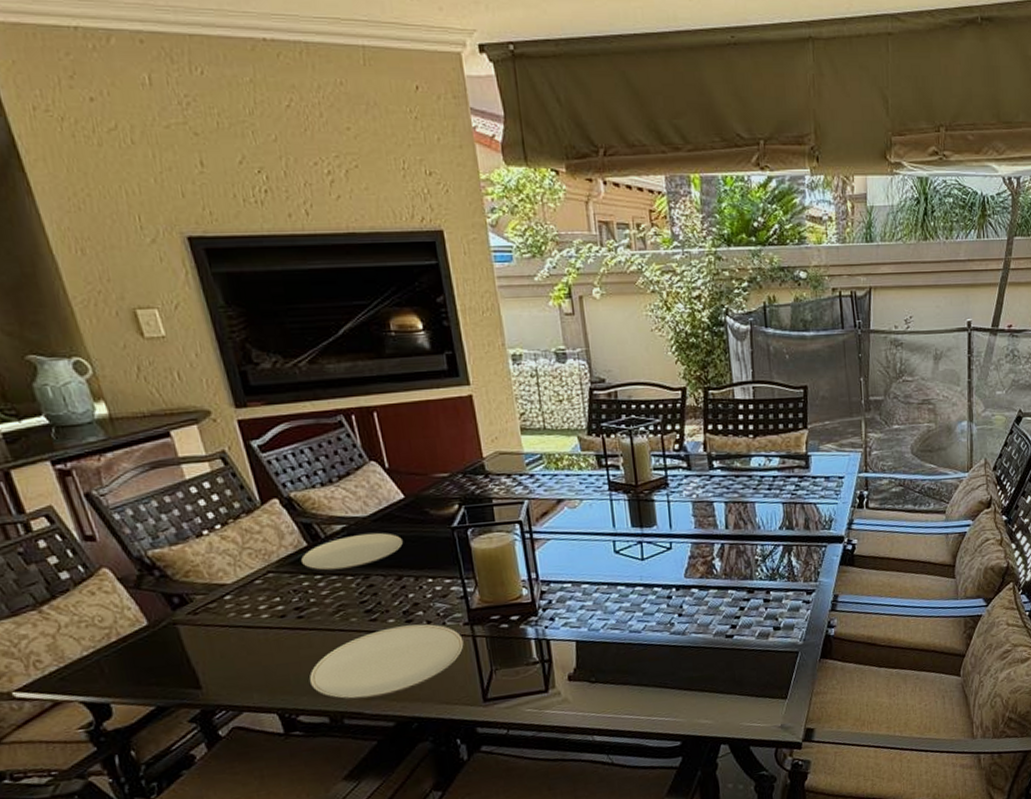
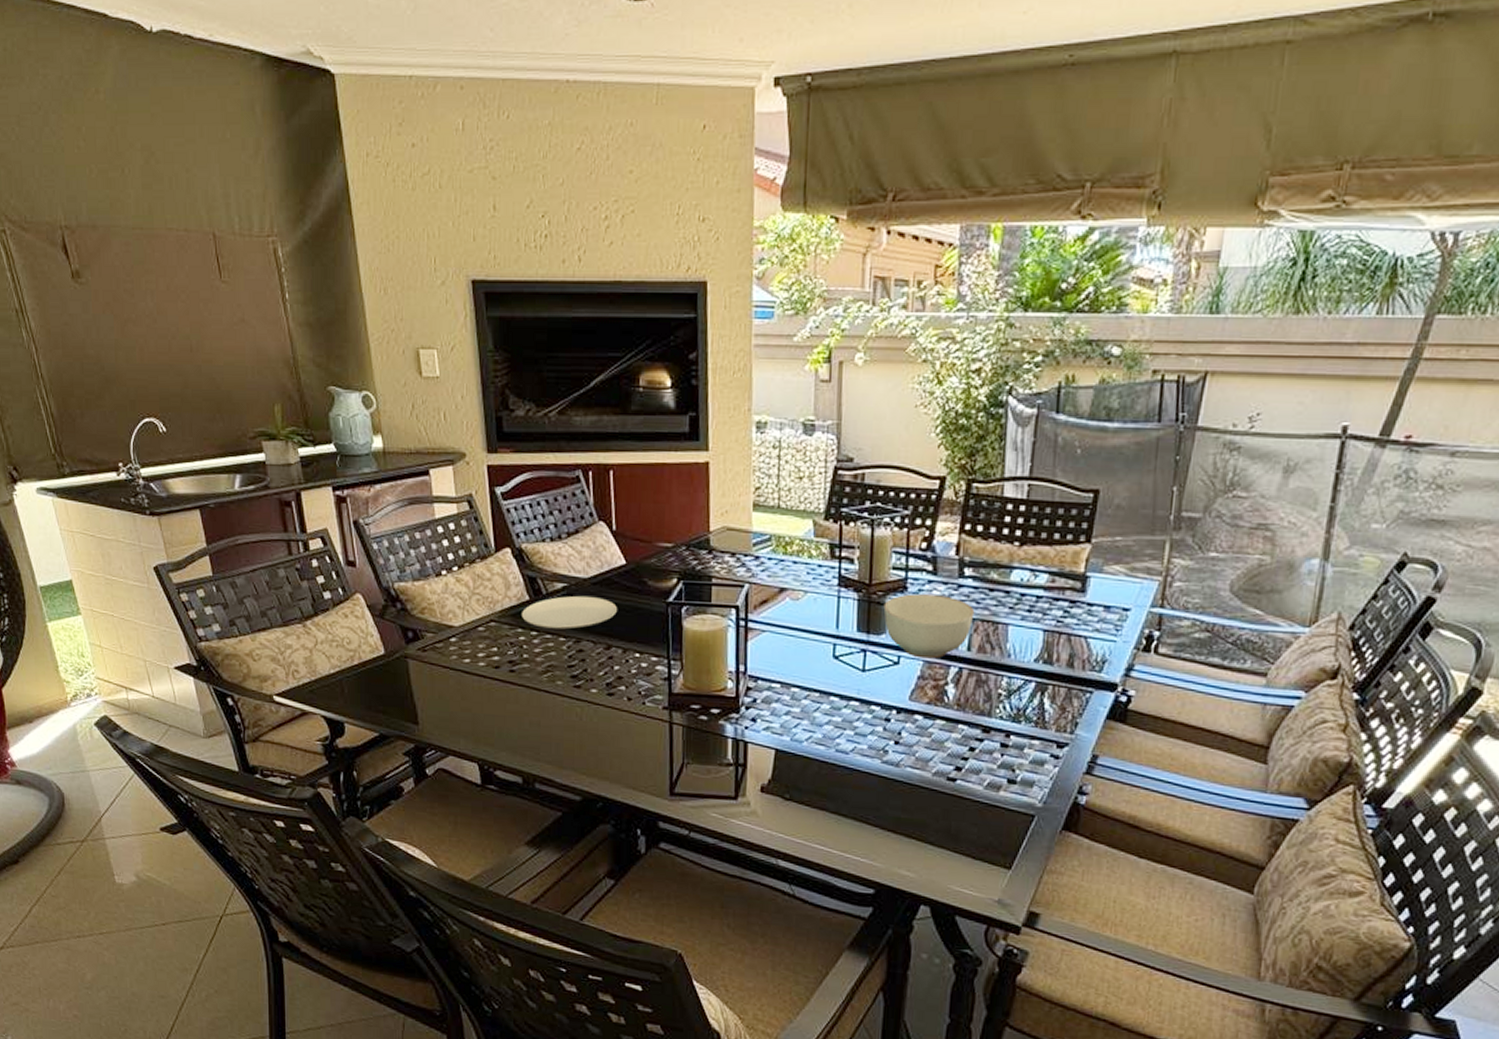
plate: present [309,624,464,700] -> none [510,697,660,767]
bowl: none [651,486,727,541] -> present [883,594,975,659]

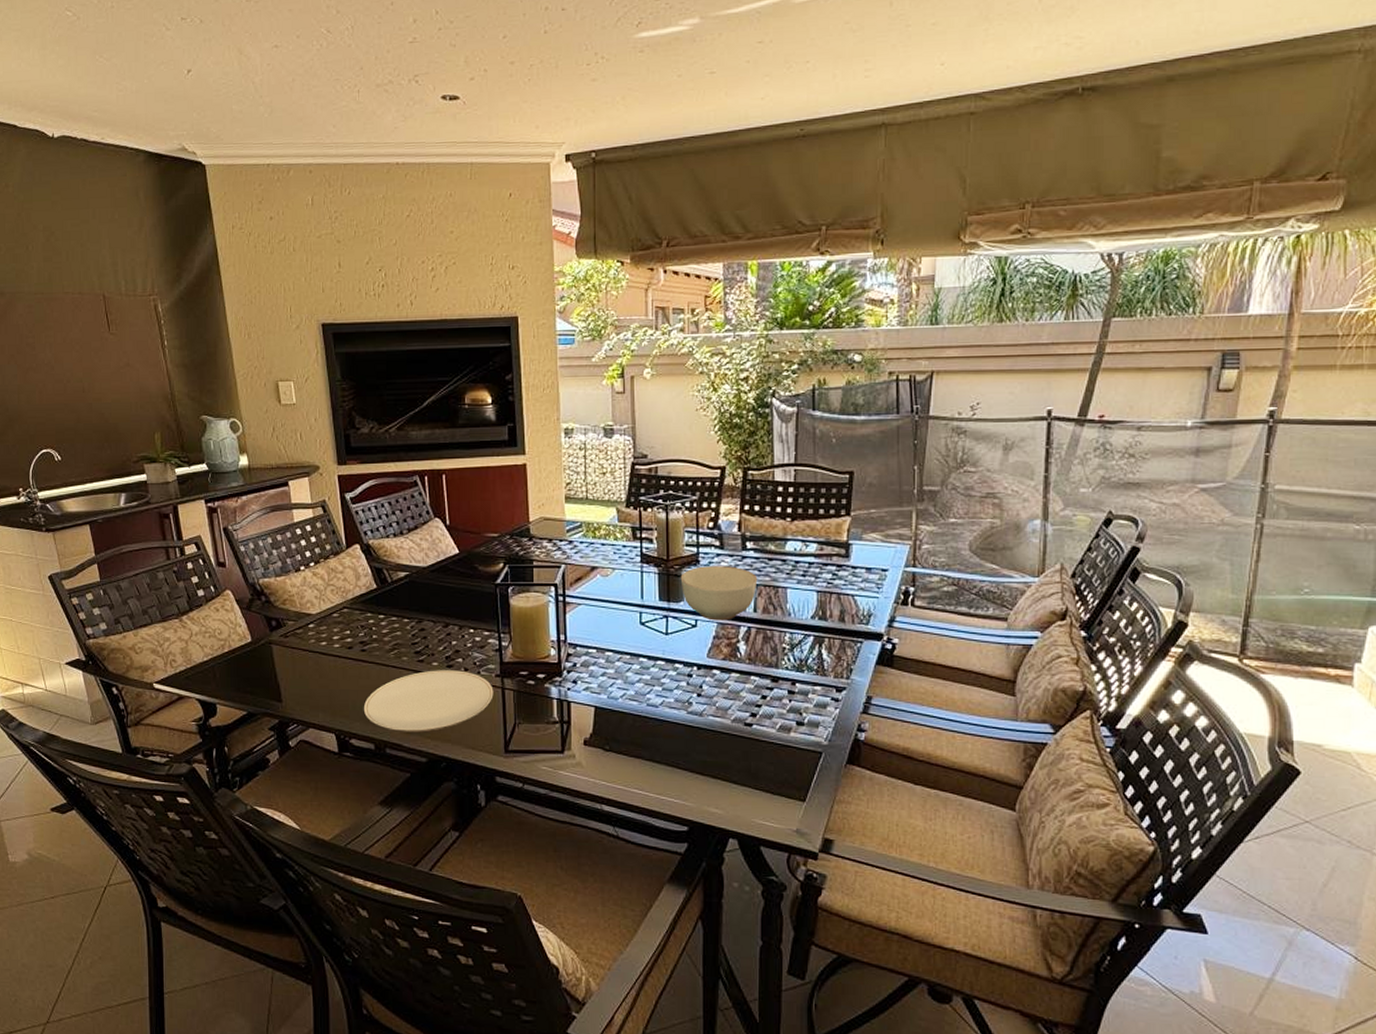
plate: none [510,697,660,767] -> present [363,670,494,733]
plate: present [522,595,617,630] -> none [371,582,453,612]

